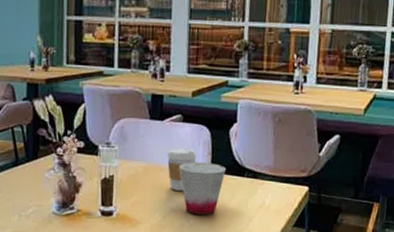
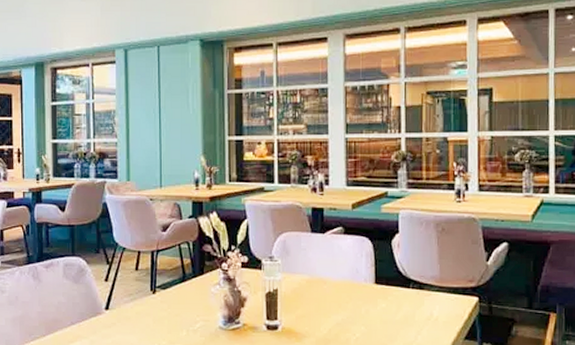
coffee cup: present [166,148,197,191] -> none [329,260,360,303]
cup: present [178,161,227,215] -> none [342,273,391,328]

